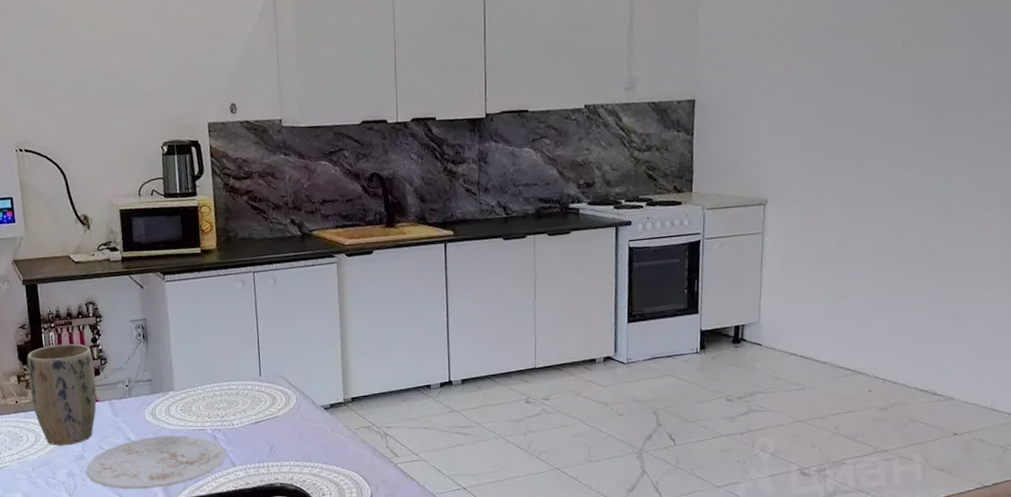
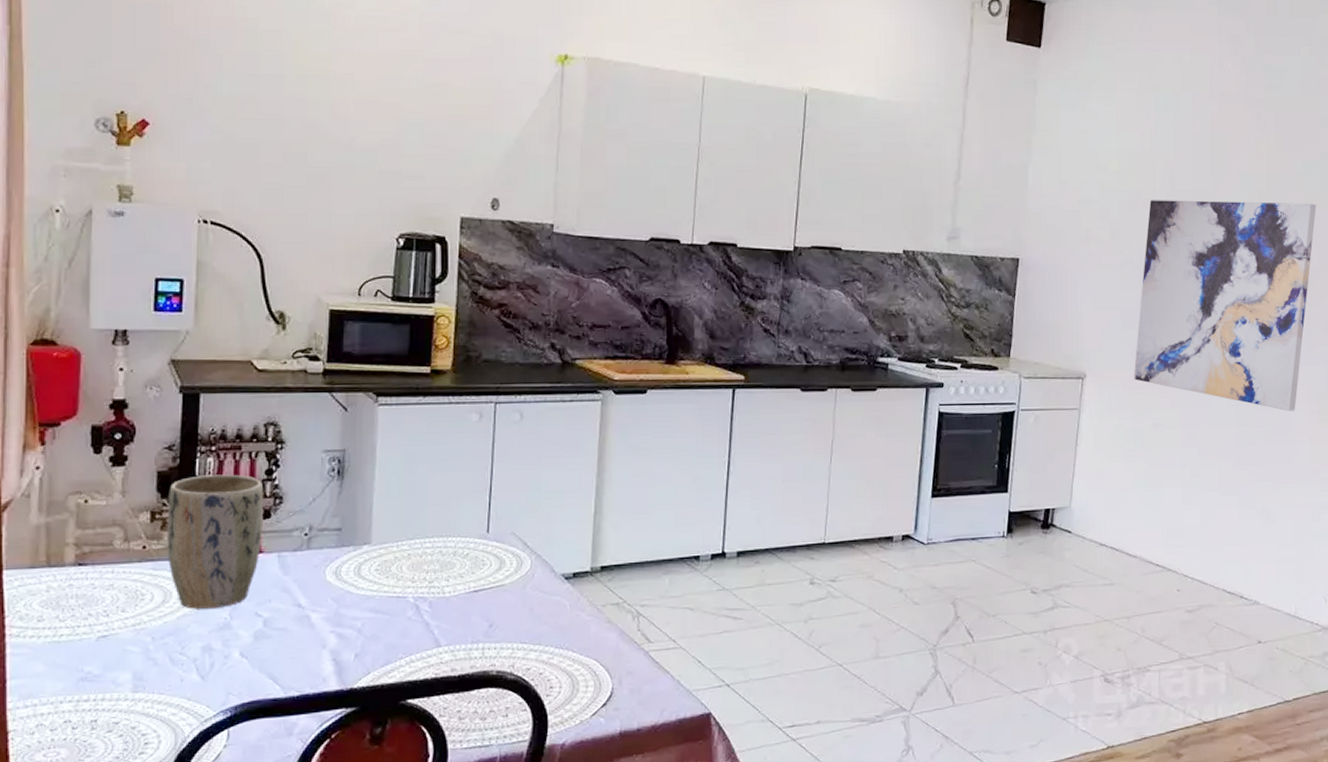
plate: present [85,435,227,490] -> none [229,602,430,673]
wall art: none [814,7,1003,217] -> present [1133,200,1316,411]

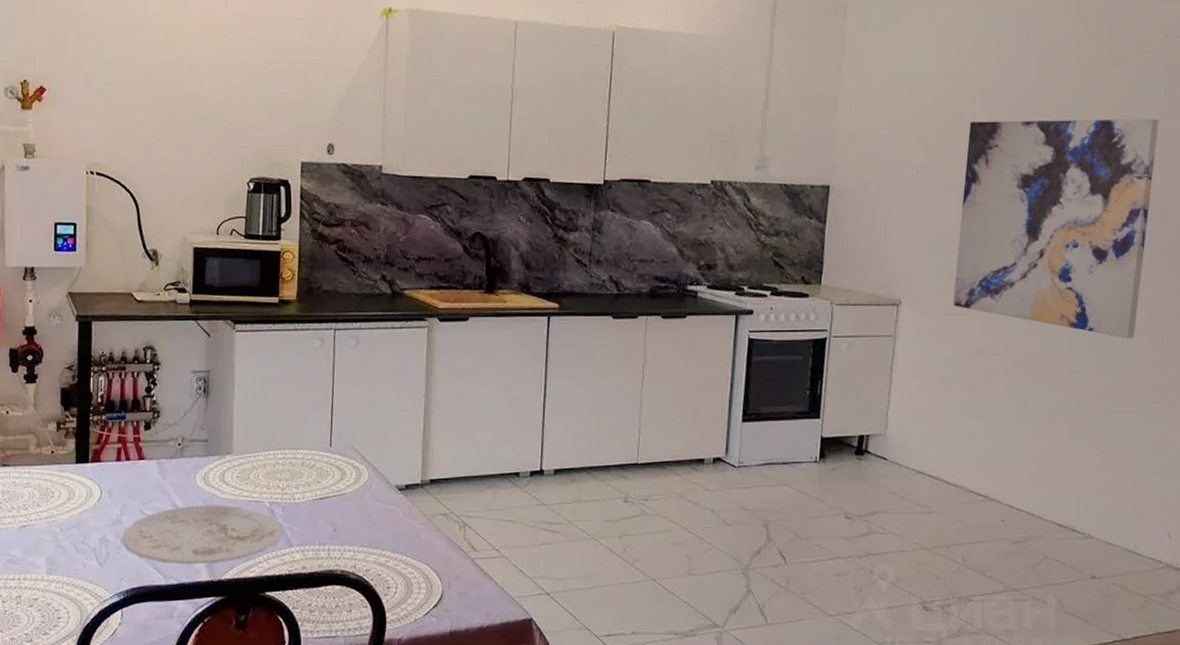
plant pot: present [167,474,264,609] -> none [69,391,145,506]
plate: none [229,602,430,673] -> present [121,505,284,565]

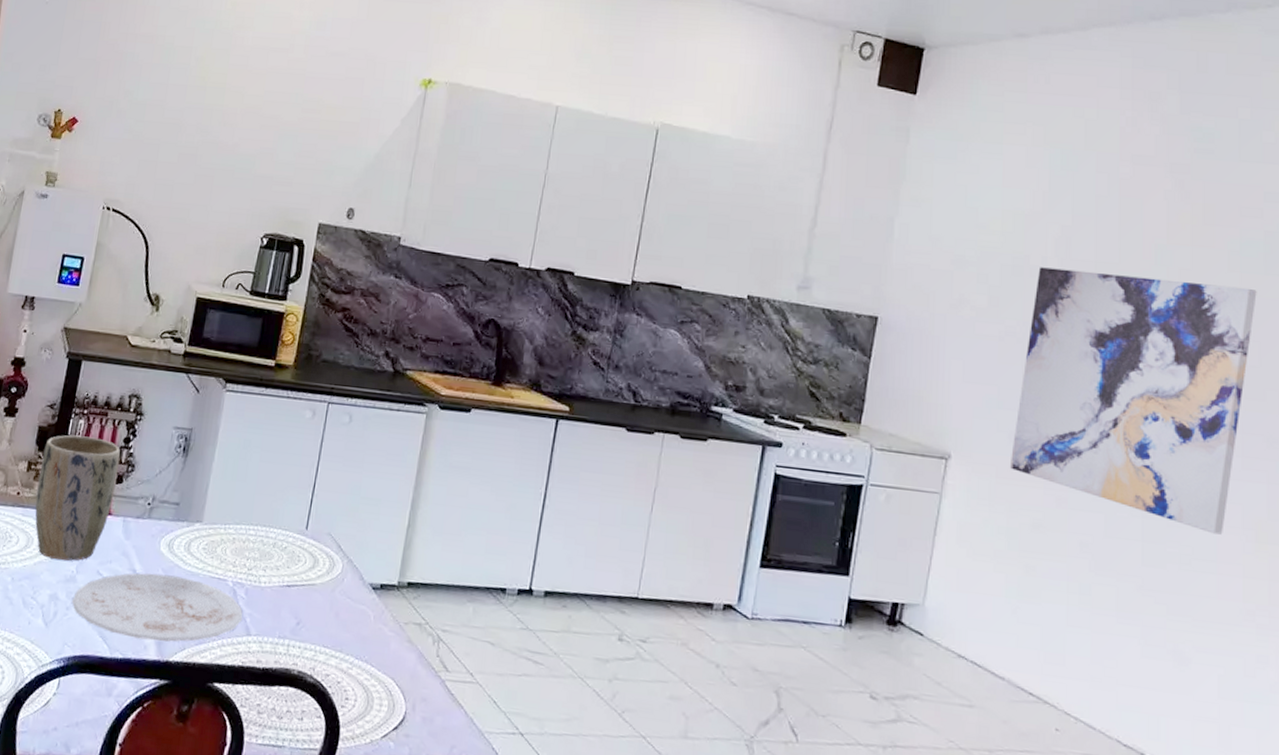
plant pot: none [69,391,145,506] -> present [35,434,121,561]

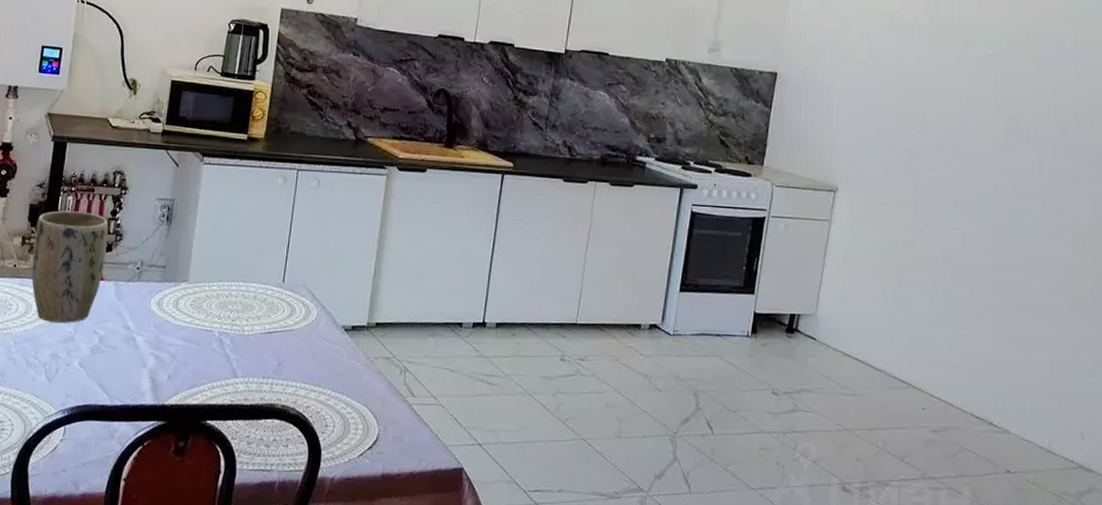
plate: present [71,573,243,642] -> none [71,329,230,388]
wall art: present [1009,267,1257,535] -> none [886,24,1089,242]

